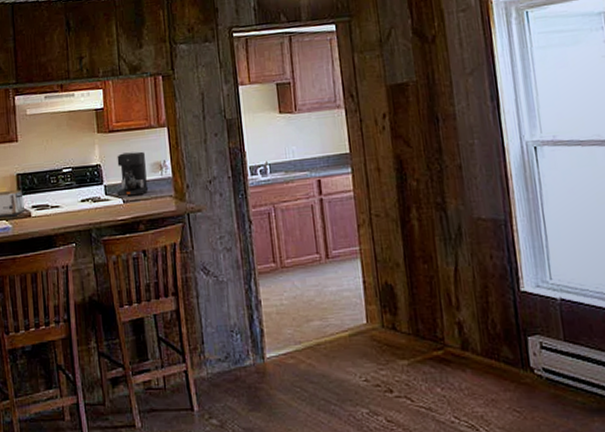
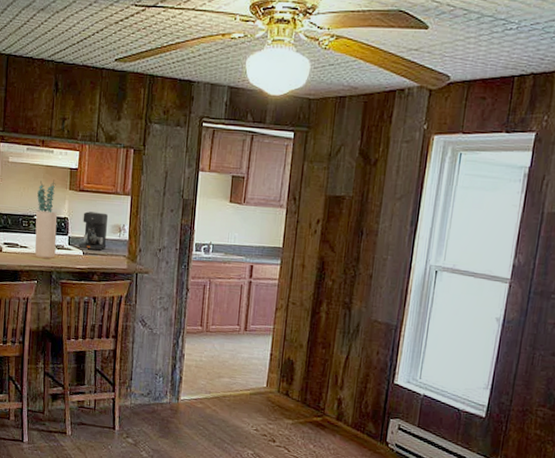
vase: none [62,125,92,217] -> present [35,179,57,259]

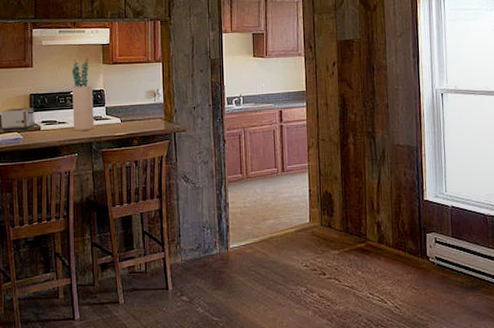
coffee maker: present [79,211,108,251] -> none [116,81,143,117]

